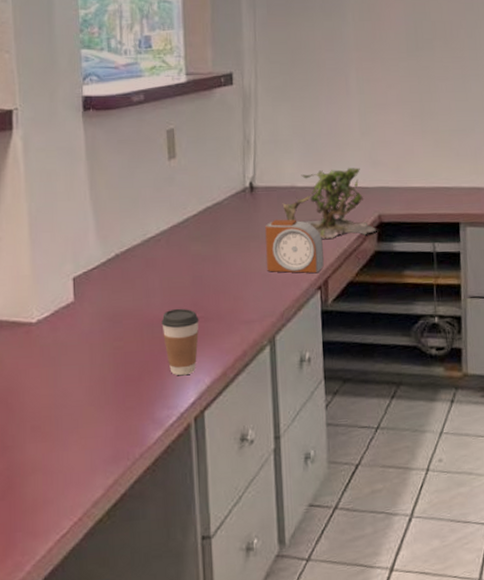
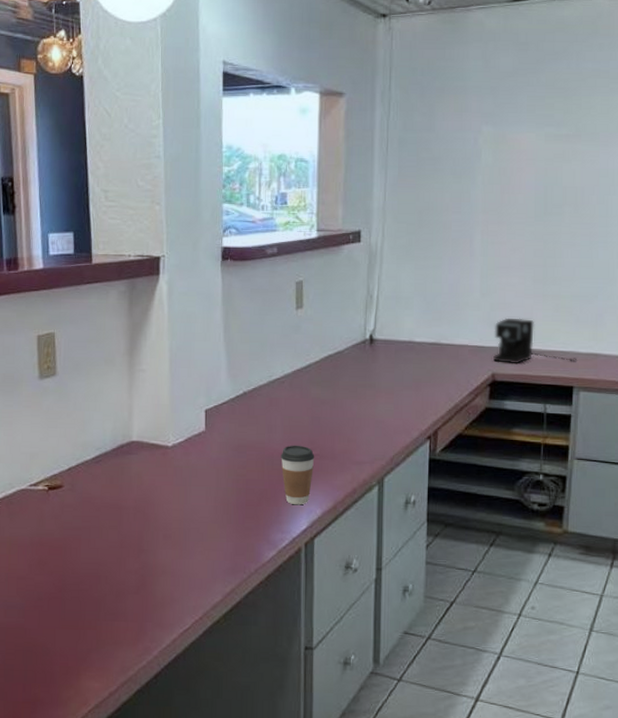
alarm clock: present [265,219,324,274] -> none [381,371,435,424]
plant: present [282,168,381,239] -> none [399,327,493,392]
coffee maker: none [377,155,460,204] -> present [493,317,576,364]

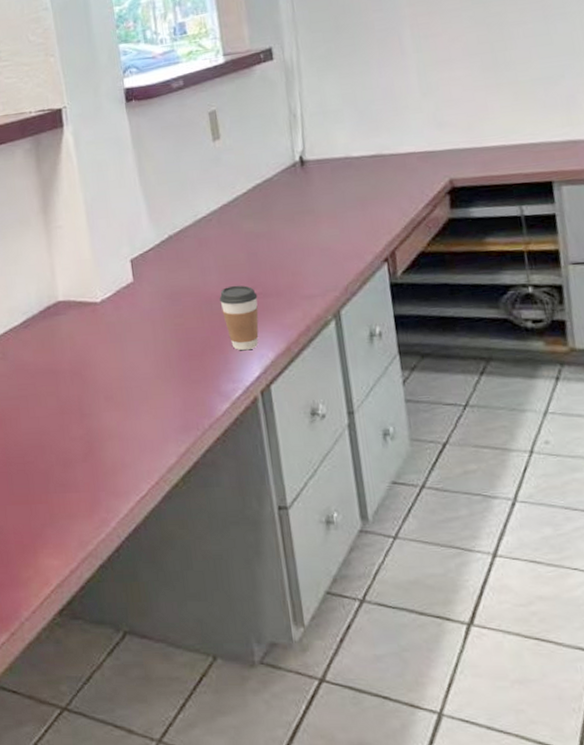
coffee maker: present [493,317,576,364] -> none [444,113,551,167]

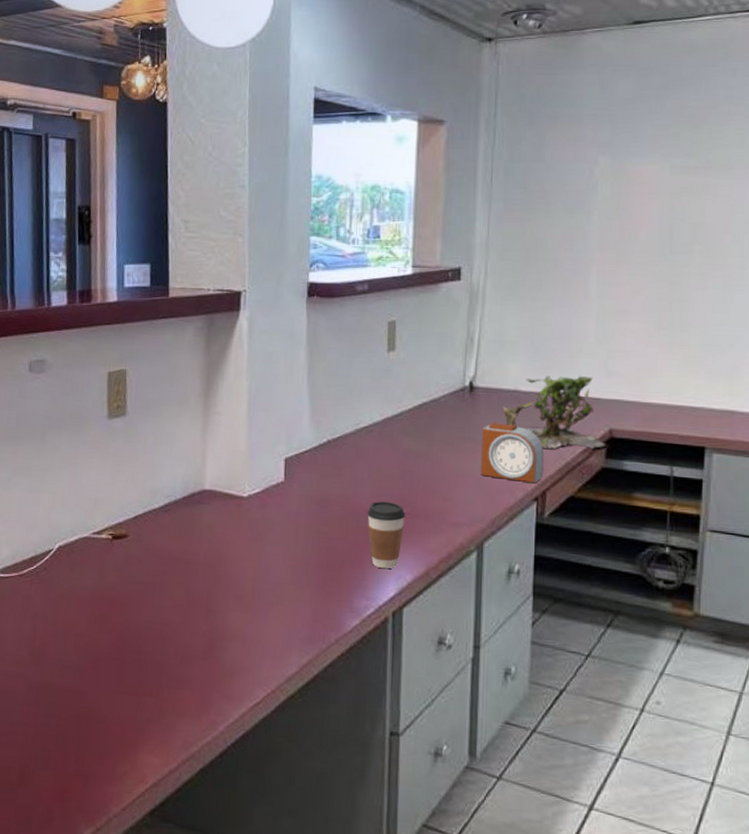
alarm clock: none [320,191,389,246] -> present [481,422,544,484]
plant: none [337,131,453,209] -> present [503,376,610,450]

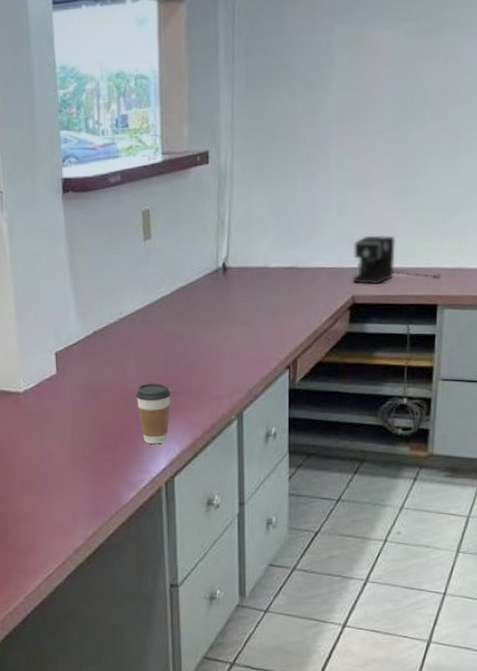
alarm clock: present [481,422,544,484] -> none [237,299,294,353]
plant: present [503,376,610,450] -> none [254,248,353,319]
coffee maker: none [611,367,708,420] -> present [353,235,440,285]

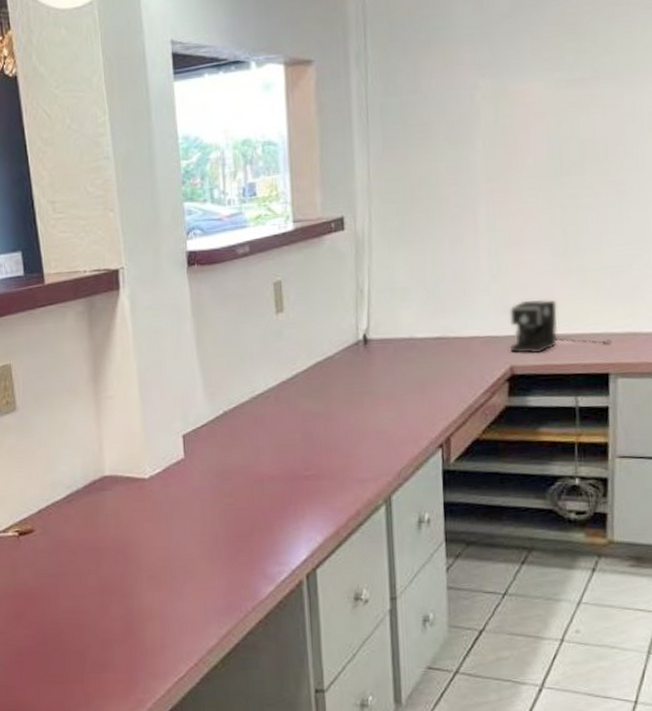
coffee cup: present [136,383,171,445] -> none [271,466,310,534]

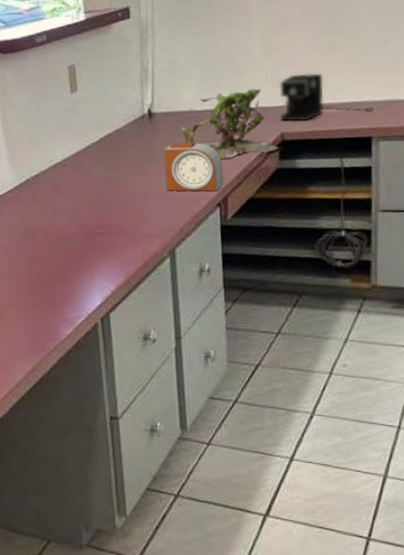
alarm clock: none [380,373,446,431] -> present [164,142,223,192]
plant: none [399,315,512,394] -> present [180,88,283,159]

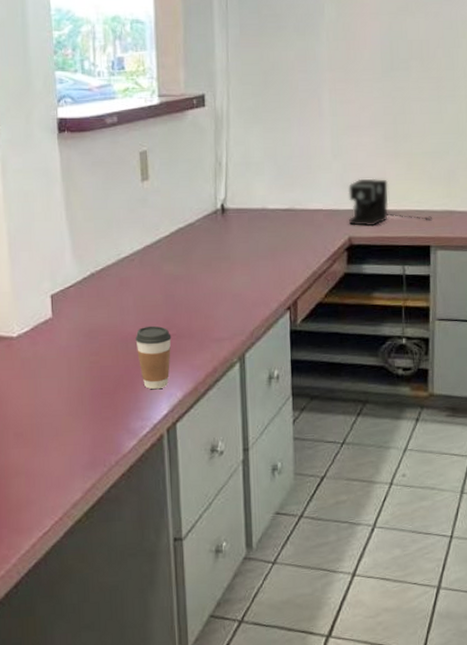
coffee cup: none [69,224,103,283] -> present [135,325,172,390]
alarm clock: present [164,142,223,192] -> none [236,240,293,294]
plant: present [180,88,283,159] -> none [253,190,350,261]

